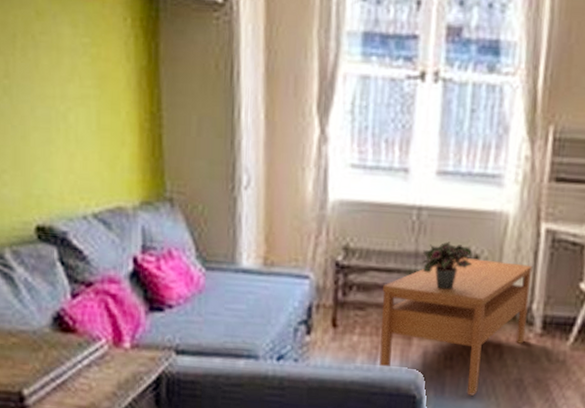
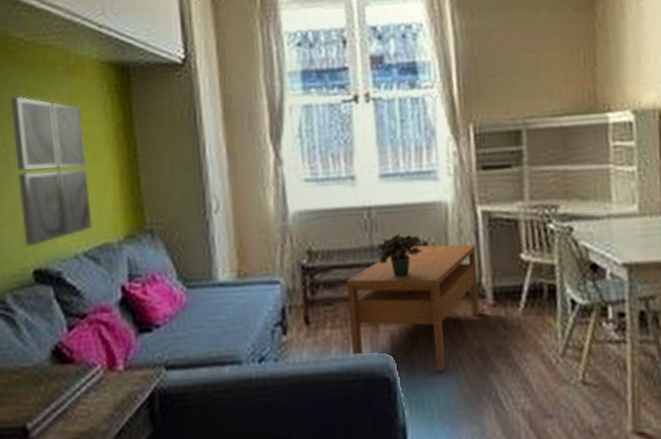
wall art: none [16,16,105,199] -> present [10,96,92,246]

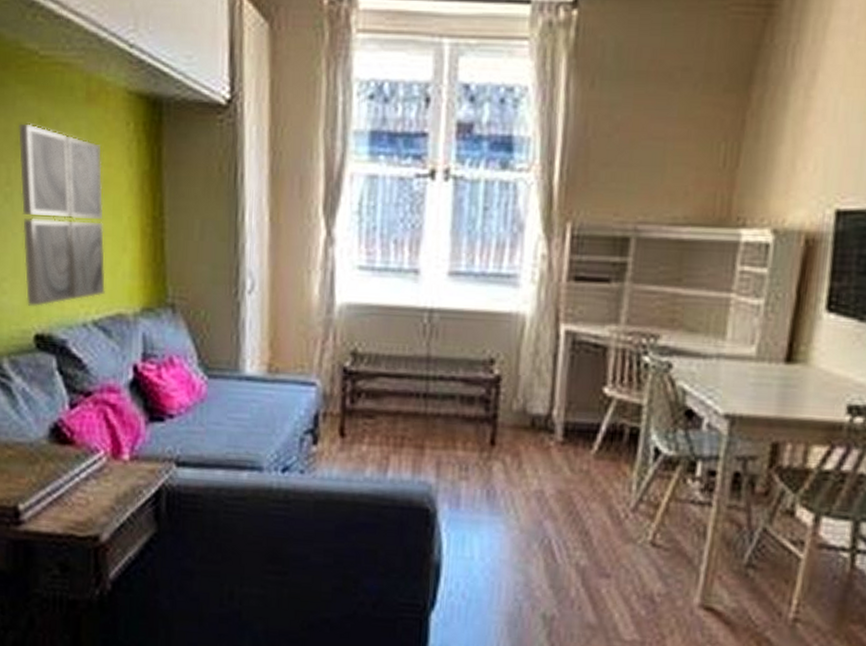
coffee table: present [346,244,480,371] -> none [389,362,552,509]
potted plant: present [376,233,422,277] -> none [432,345,488,396]

